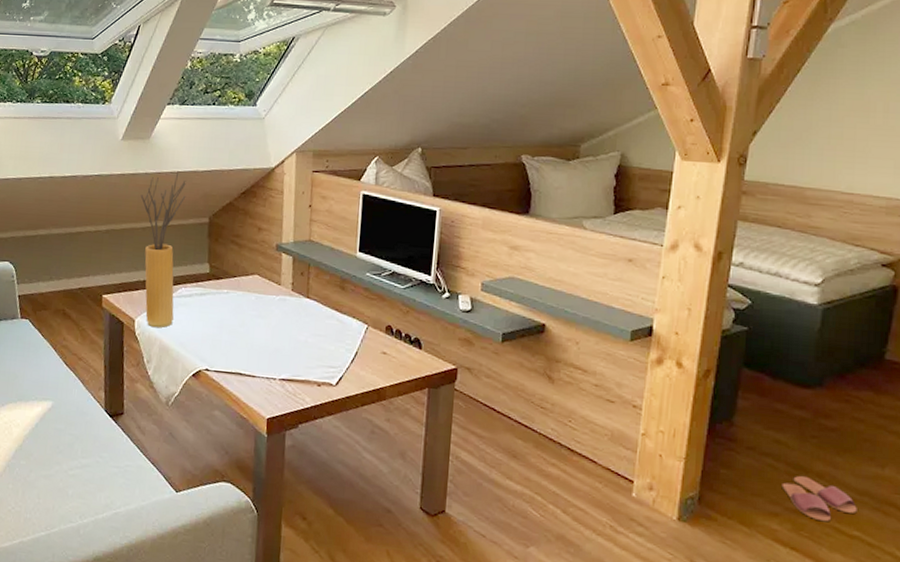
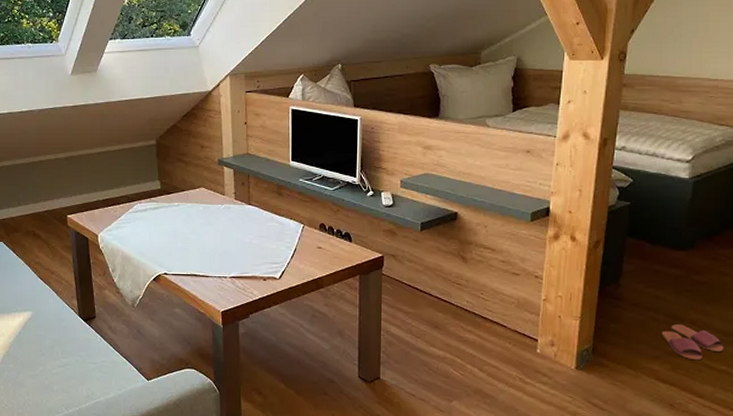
vase: present [140,171,186,328] -> none [93,100,134,241]

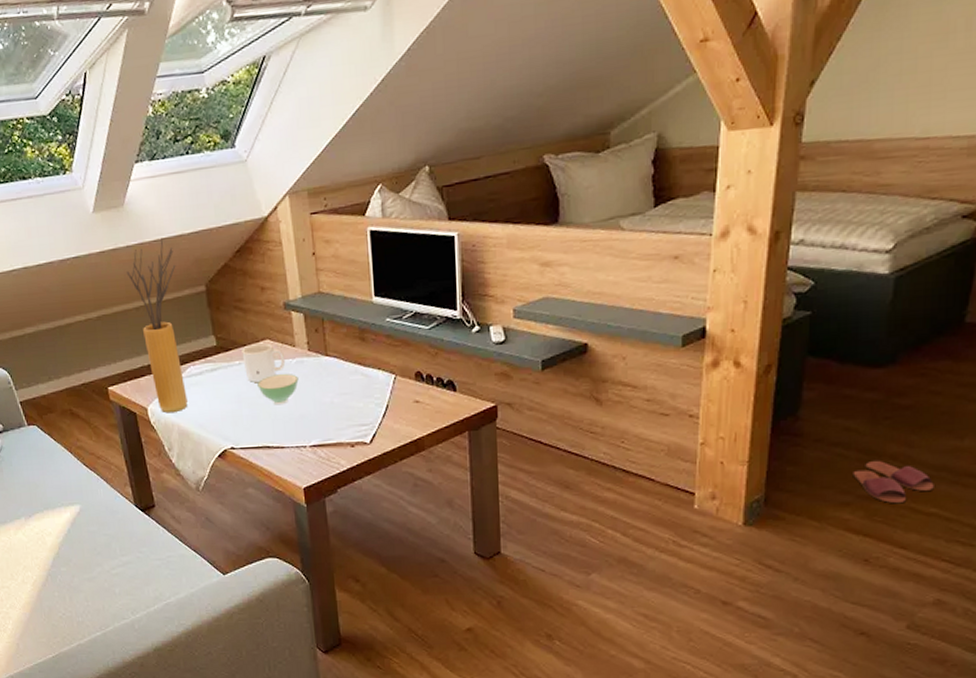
vase: none [93,100,134,241] -> present [126,238,188,413]
mug: none [181,190,216,222] -> present [242,343,286,384]
bowl: none [191,217,225,242] -> present [257,374,299,406]

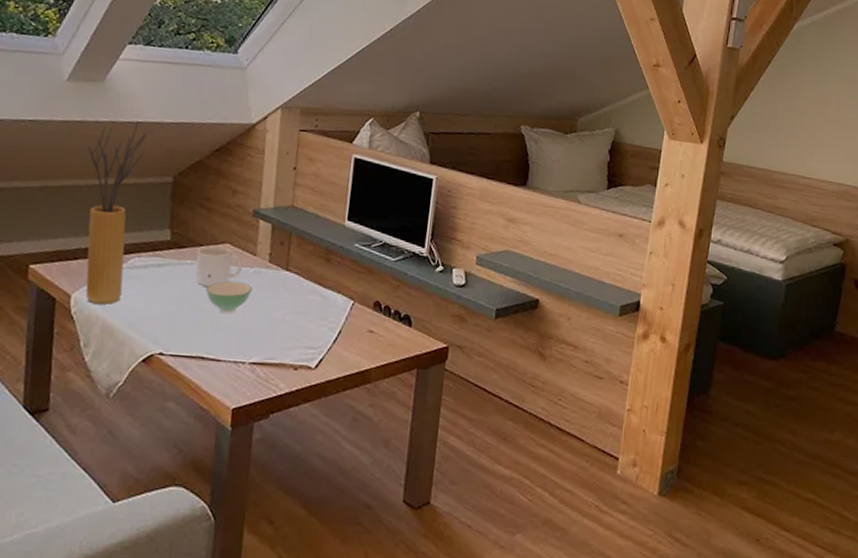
slippers: present [853,460,934,504] -> none [750,443,812,488]

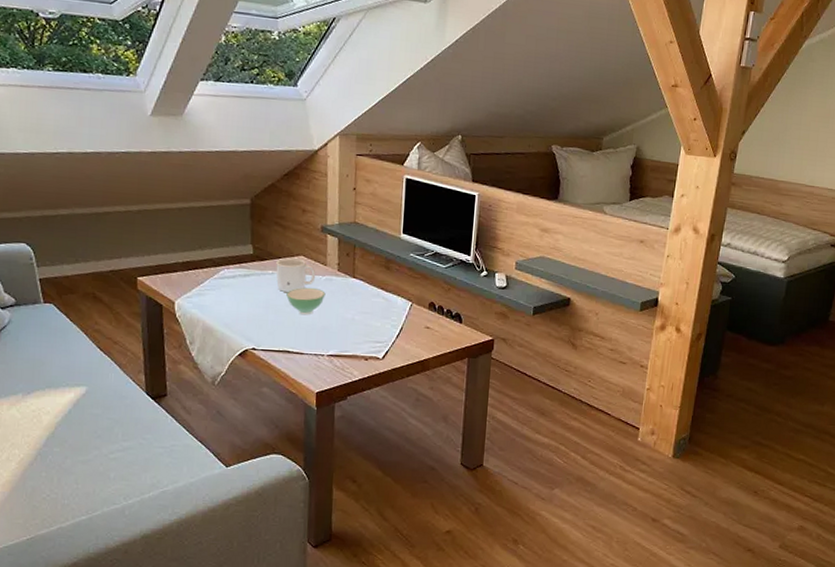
vase: present [85,121,147,305] -> none [175,150,225,310]

